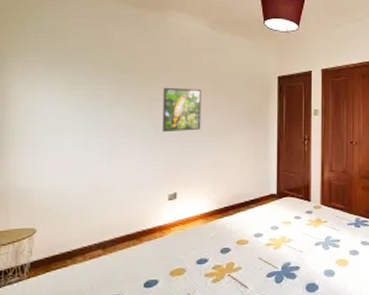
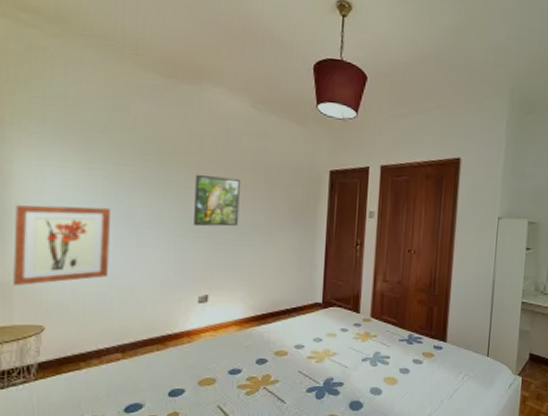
wall art: none [10,121,93,195] -> present [13,205,112,287]

